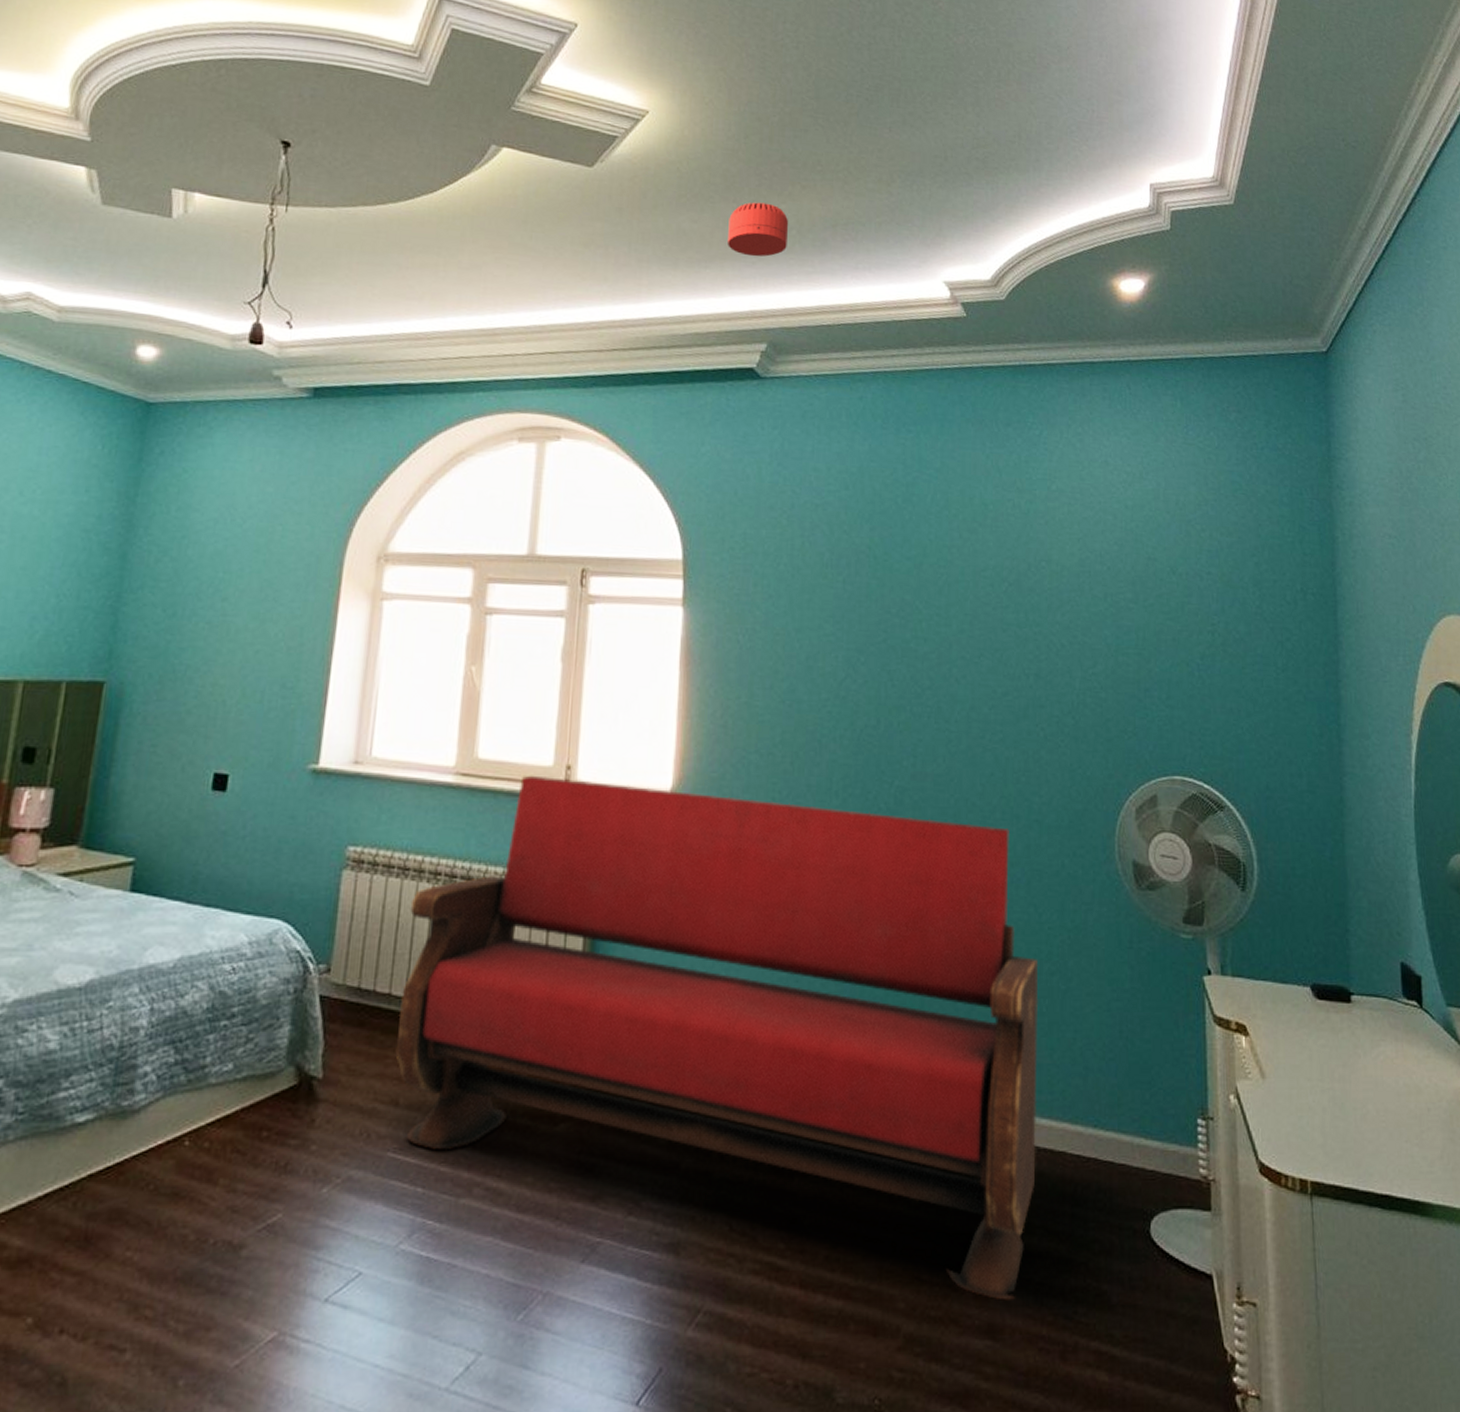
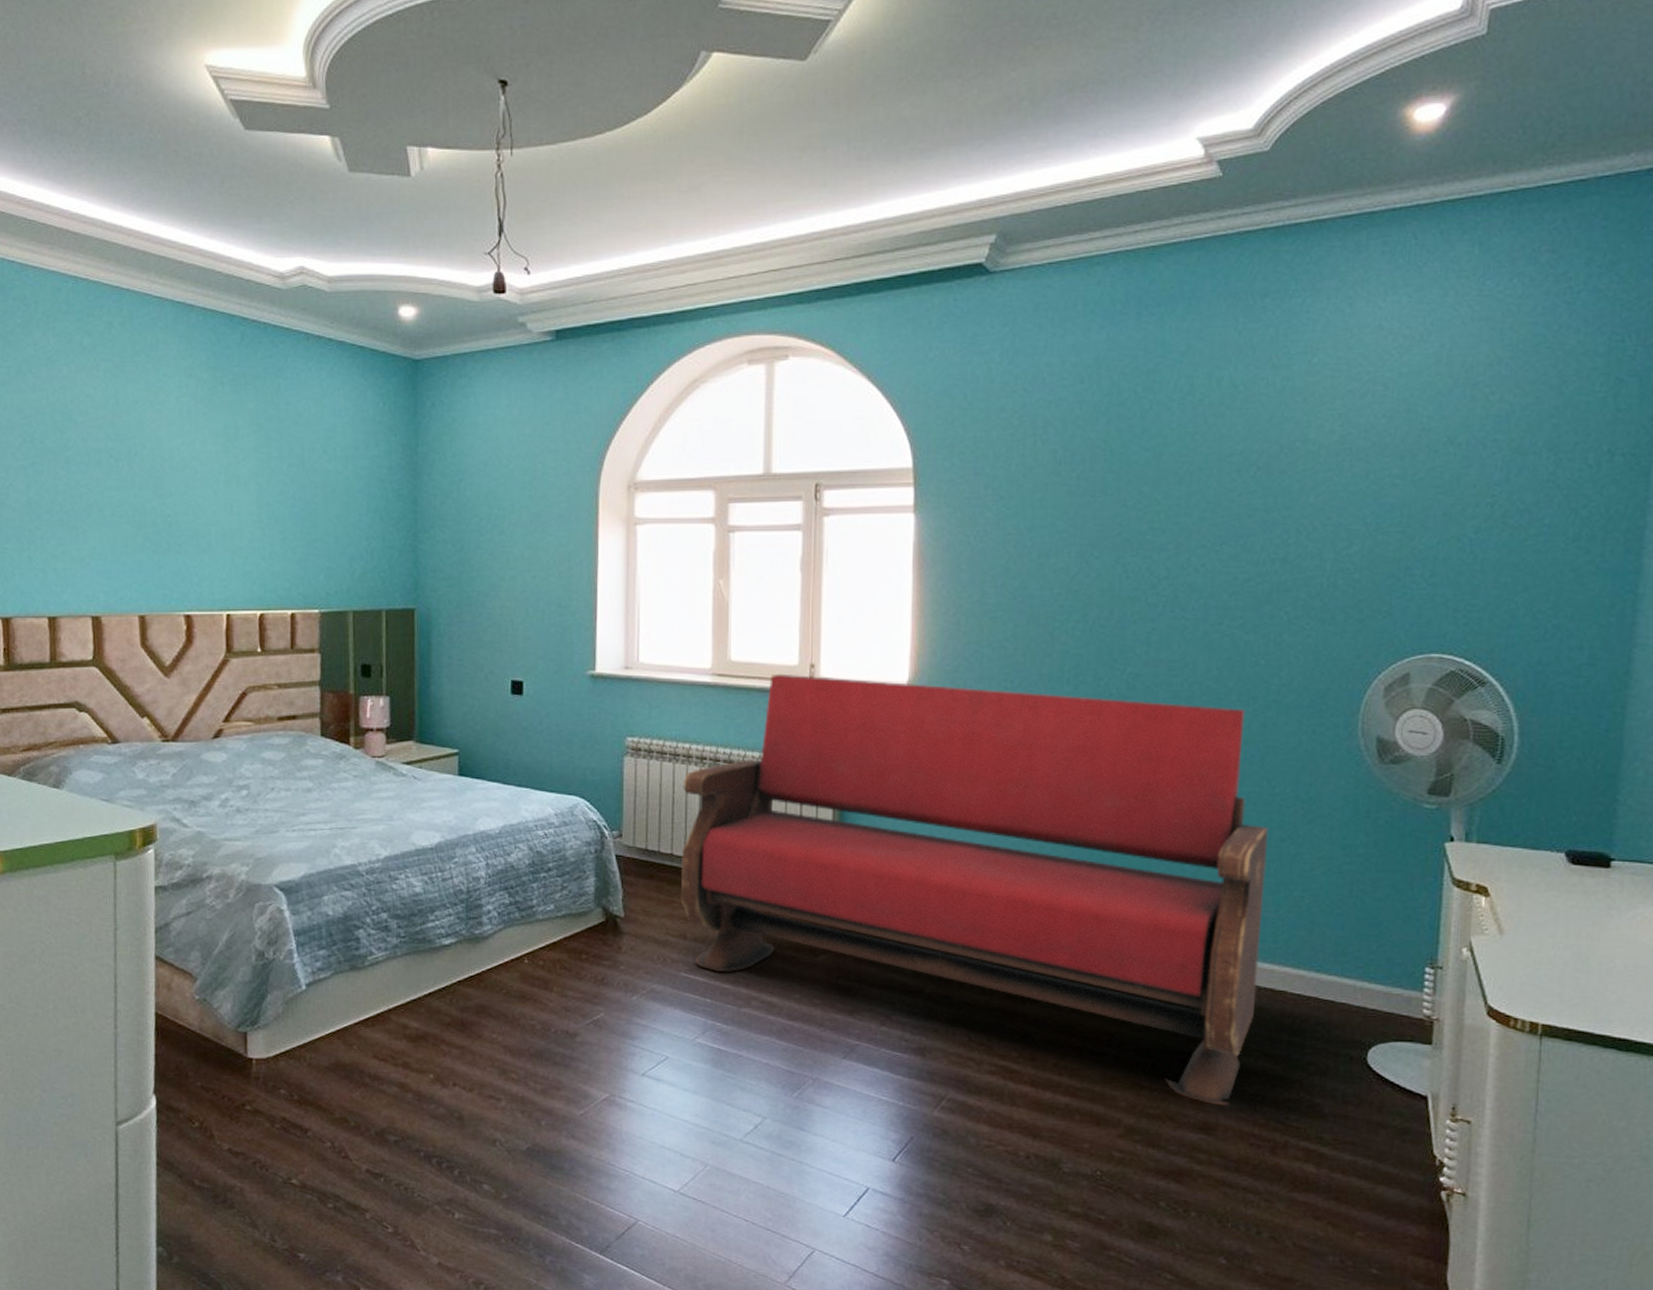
smoke detector: present [728,202,789,257] -> none [953,73,1020,138]

